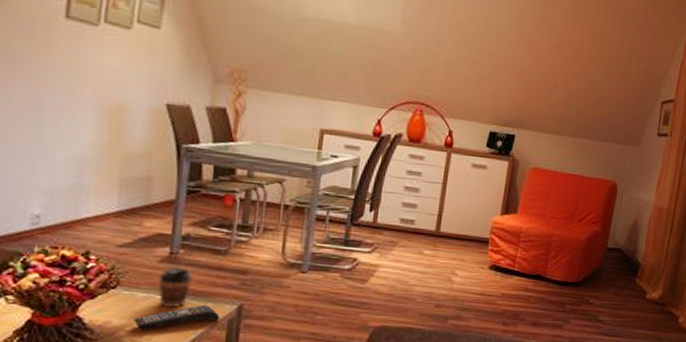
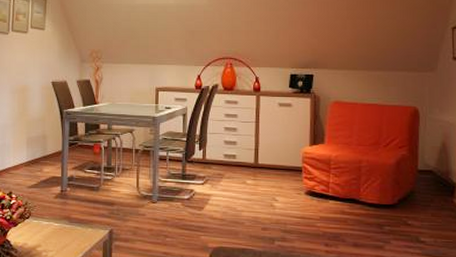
remote control: present [133,305,220,331] -> none [41,230,97,250]
coffee cup: present [158,268,193,307] -> none [55,202,77,232]

